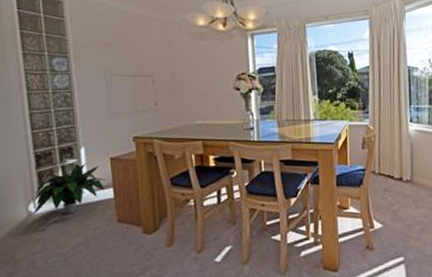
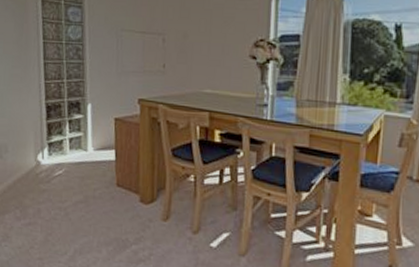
potted plant: present [33,163,107,215] -> none [41,119,110,169]

